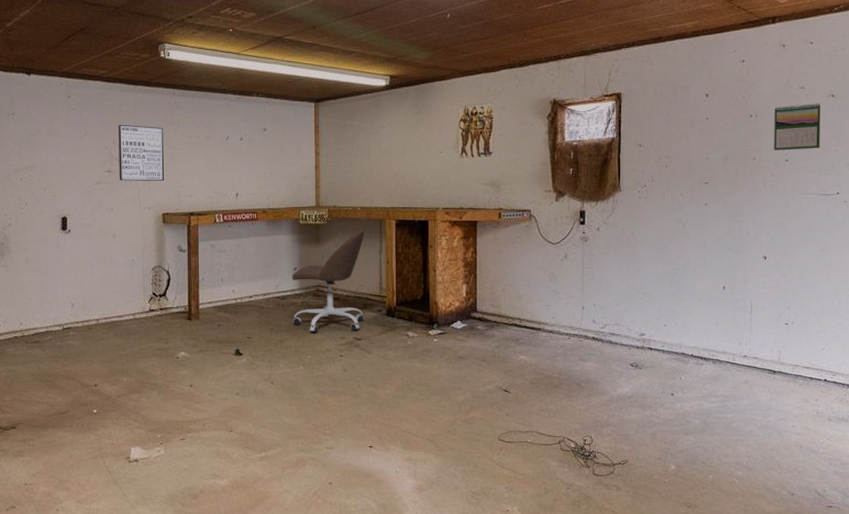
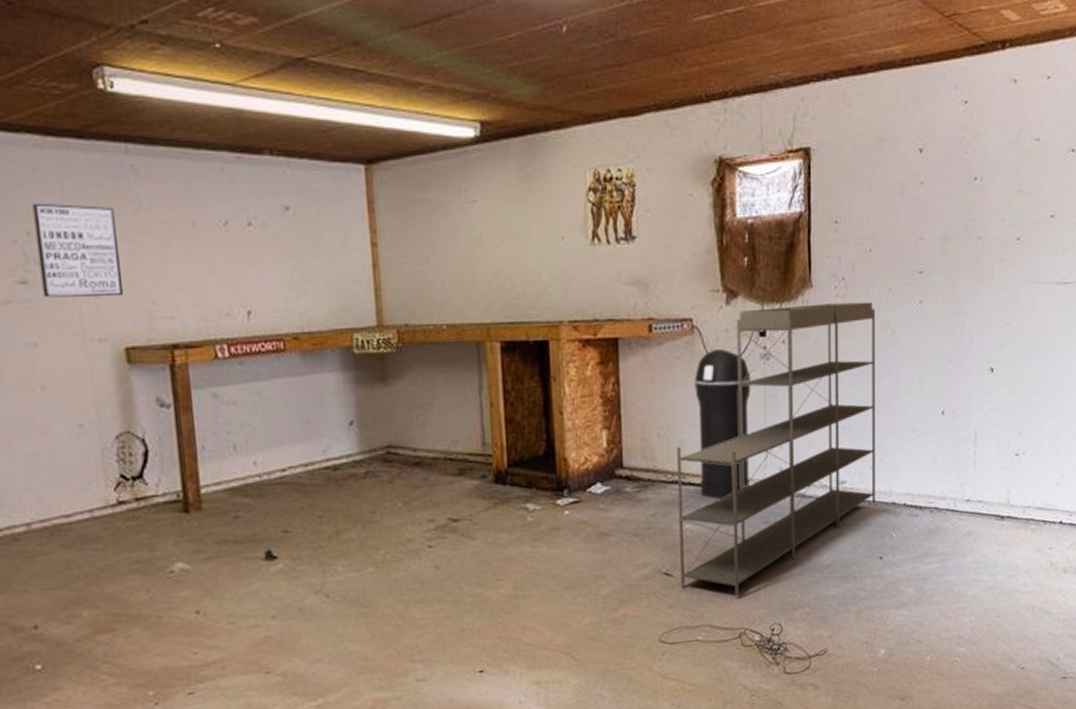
office chair: present [292,229,365,334] -> none [347,358,462,518]
shelving unit: none [515,203,670,413] -> present [677,301,876,598]
trash can: none [531,231,573,340] -> present [694,348,751,500]
calendar: present [774,103,821,151] -> none [1003,160,1059,226]

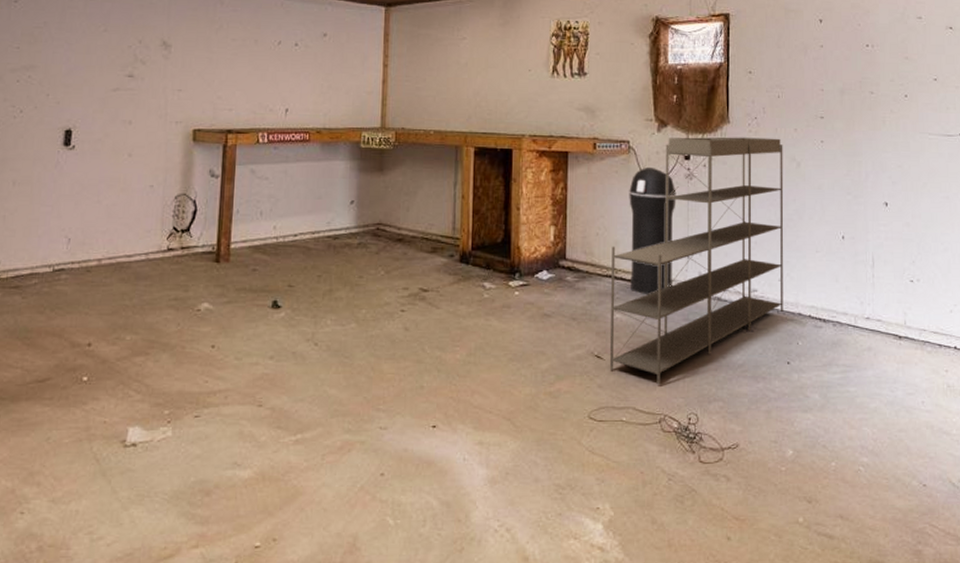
wall art: present [32,202,123,298] -> none [142,20,202,90]

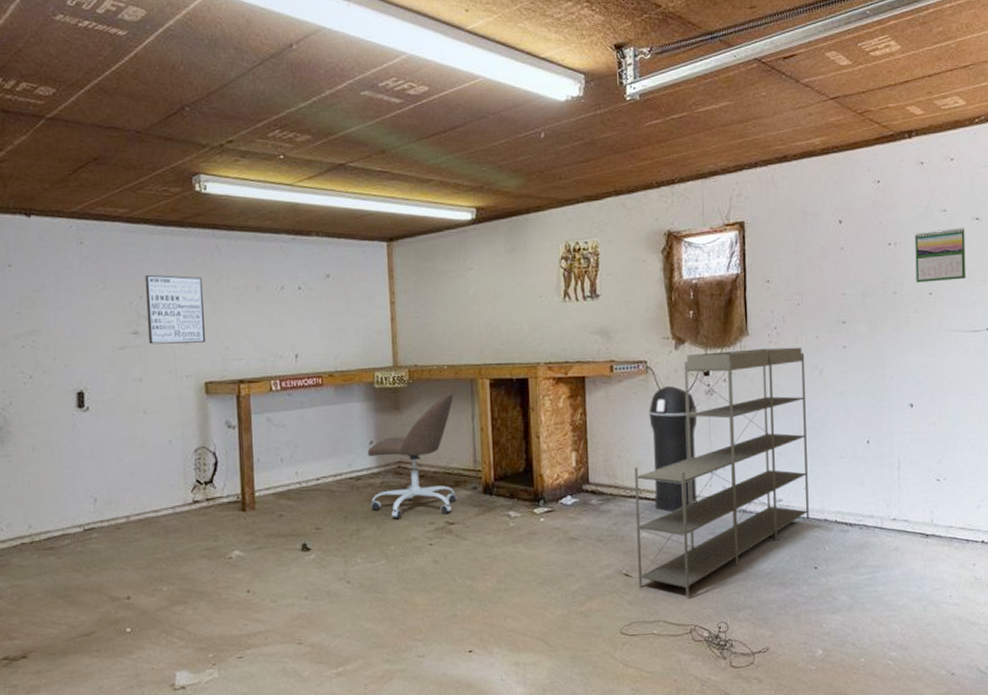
wall art: none [142,20,202,90] -> present [145,274,205,345]
office chair: none [345,157,438,283] -> present [367,392,457,520]
calendar: none [891,35,940,85] -> present [915,227,966,283]

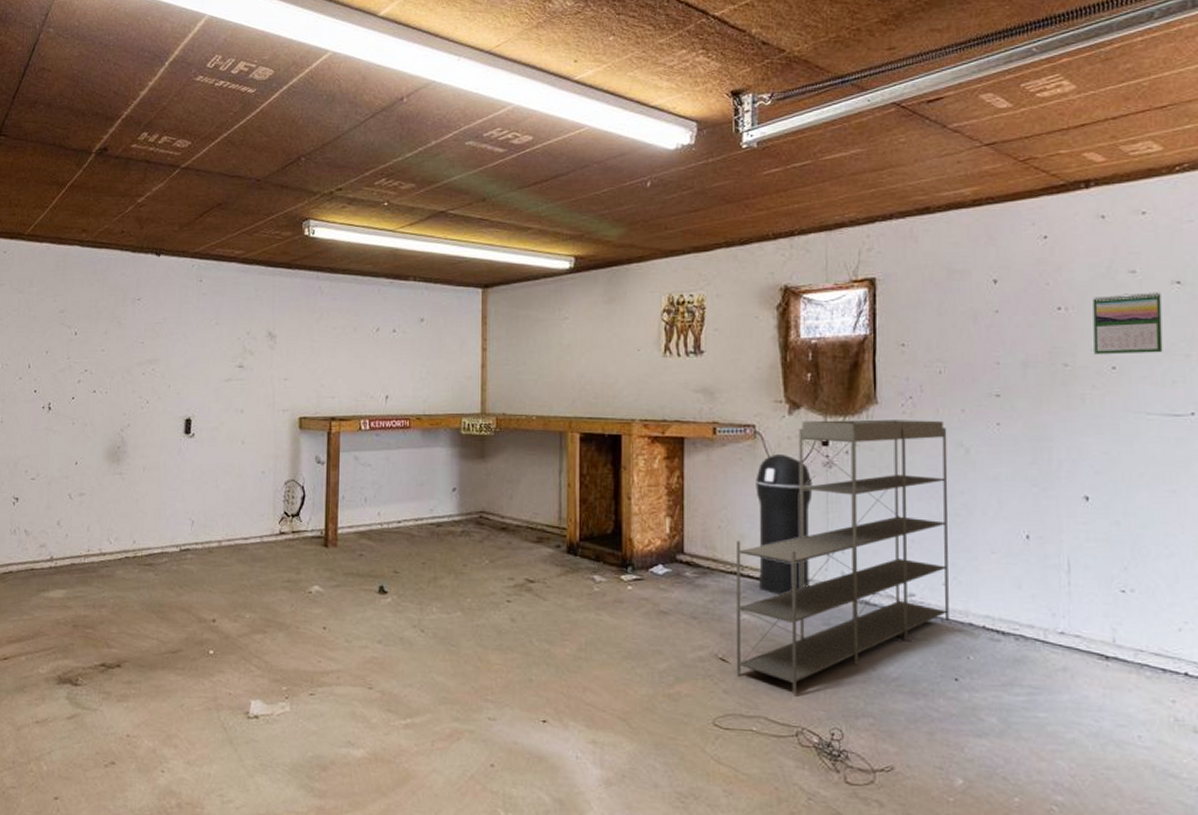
wall art: present [145,274,205,345] -> none [252,312,304,379]
office chair: present [367,392,457,520] -> none [449,444,541,572]

